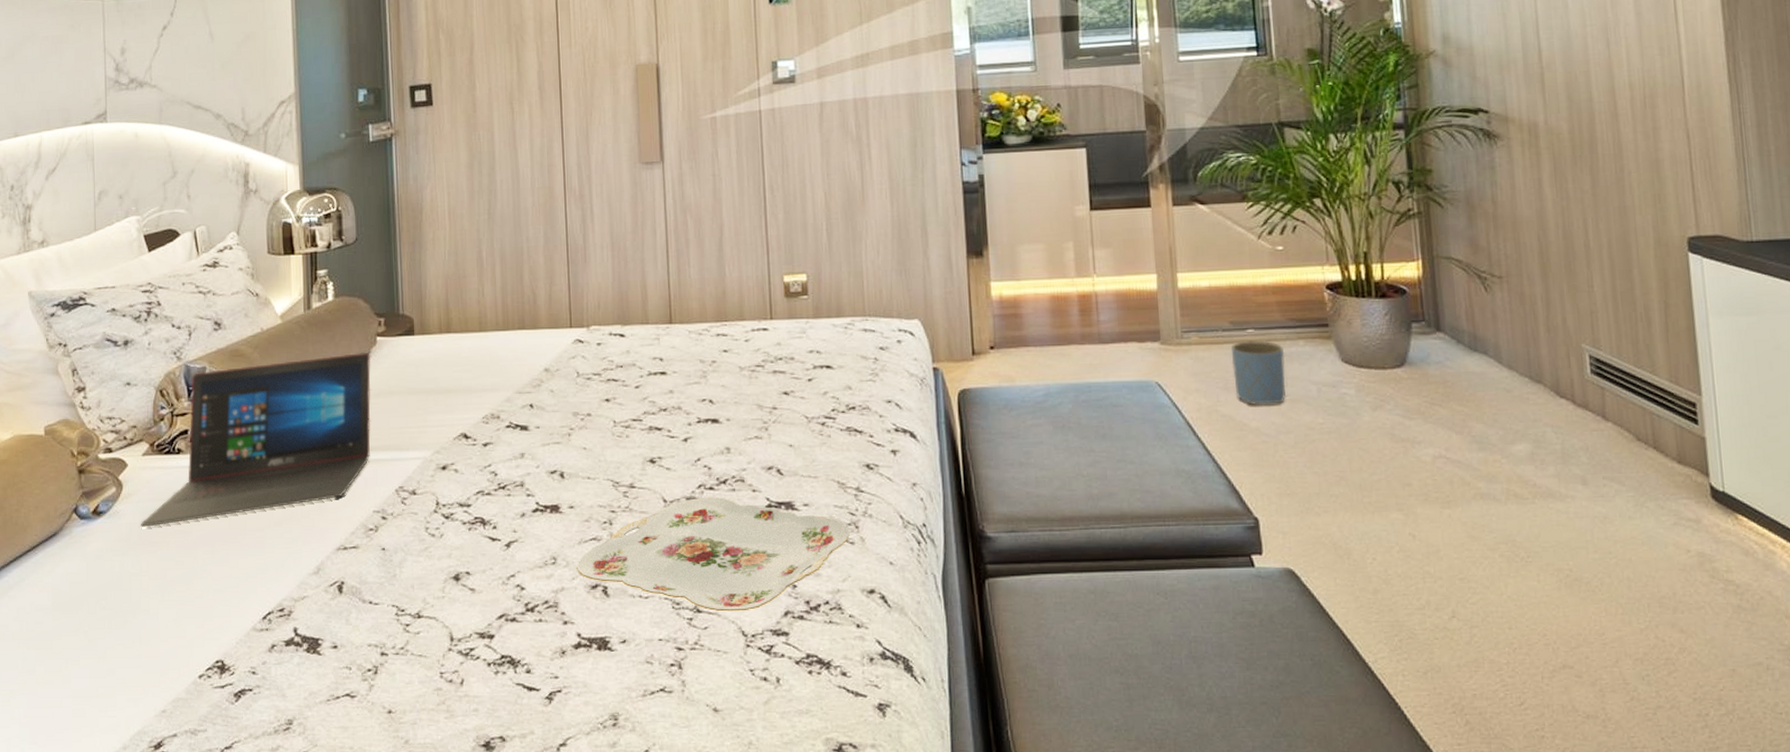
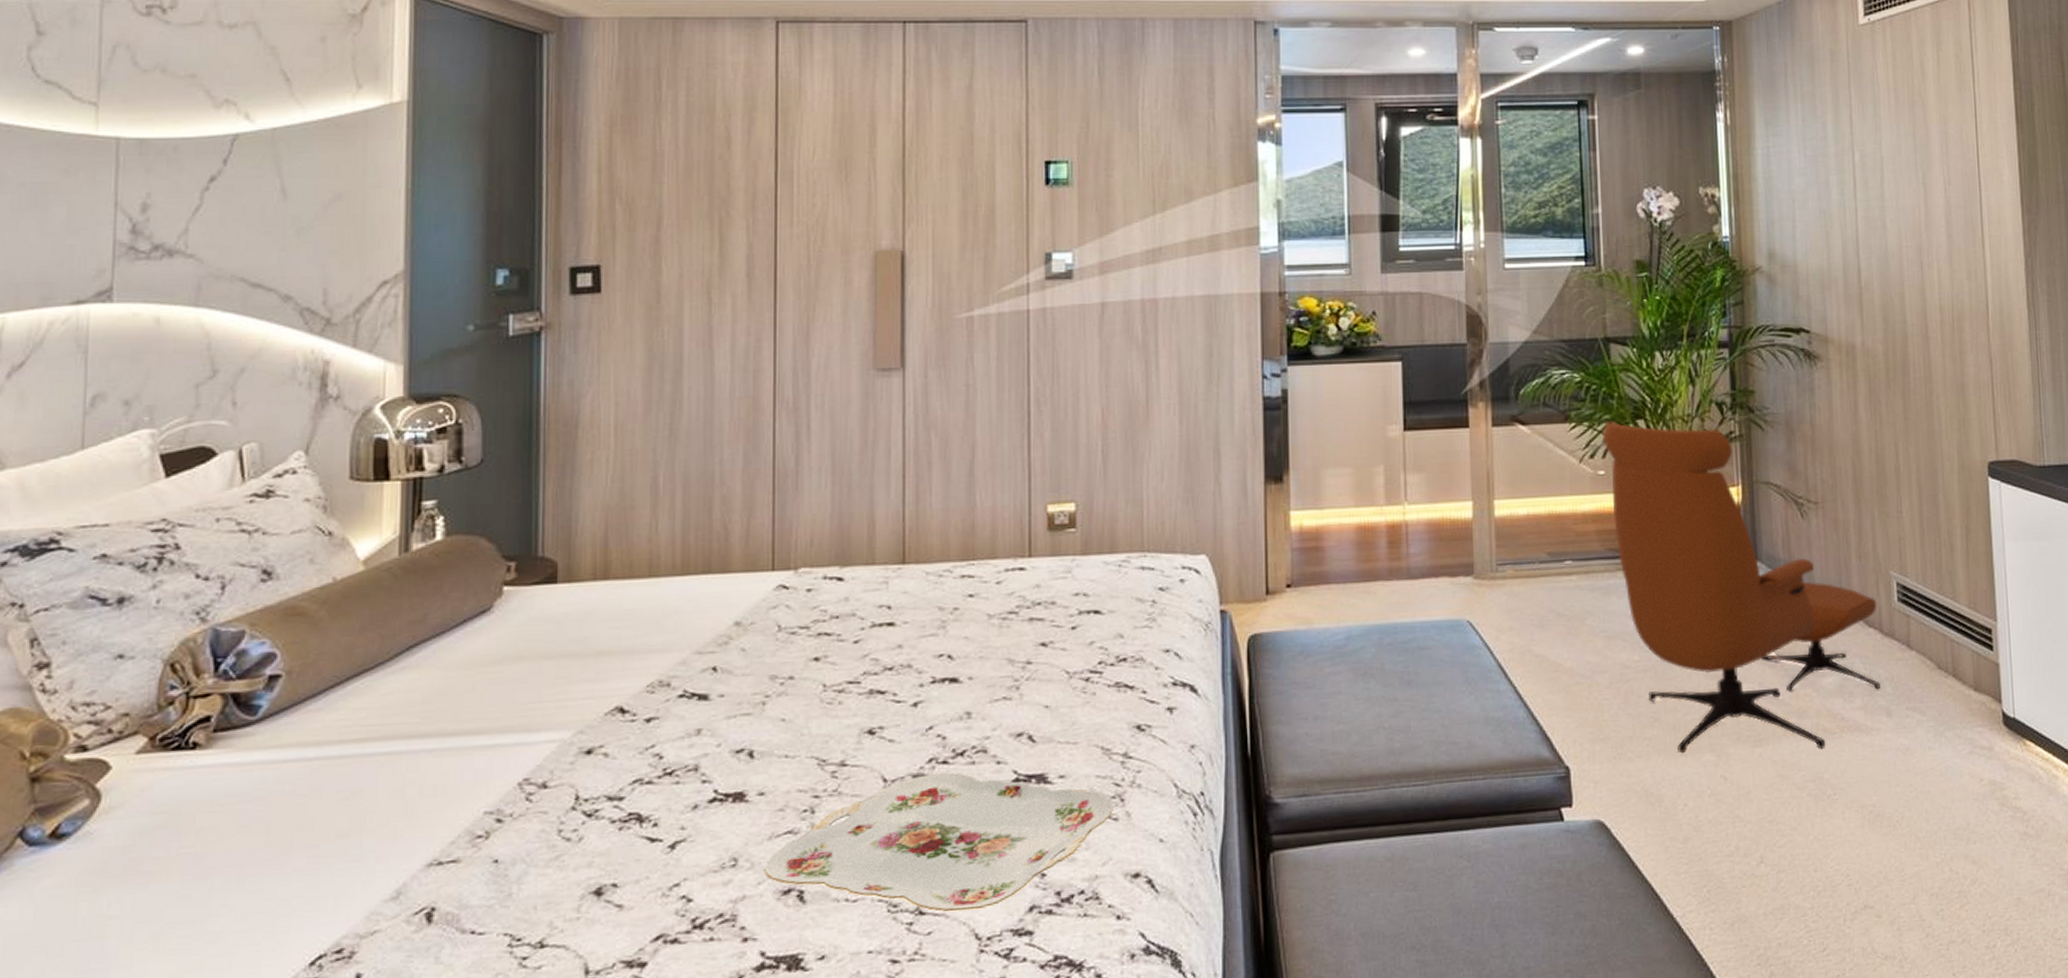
laptop: present [141,353,371,528] -> none [127,607,494,853]
planter: present [1231,340,1286,405] -> none [1548,572,1603,643]
lounge chair: none [1280,199,1574,514] -> present [1603,420,1880,754]

